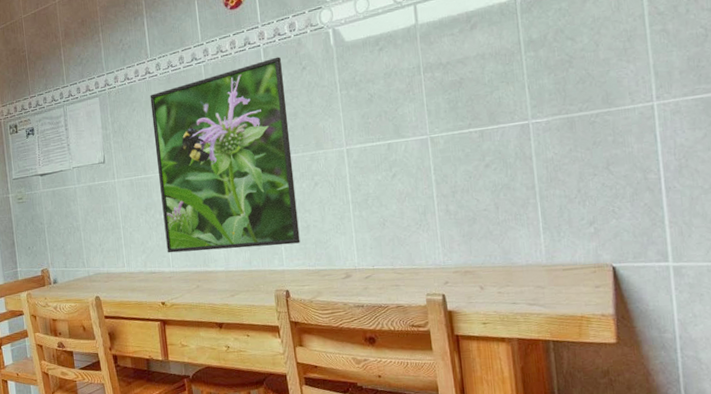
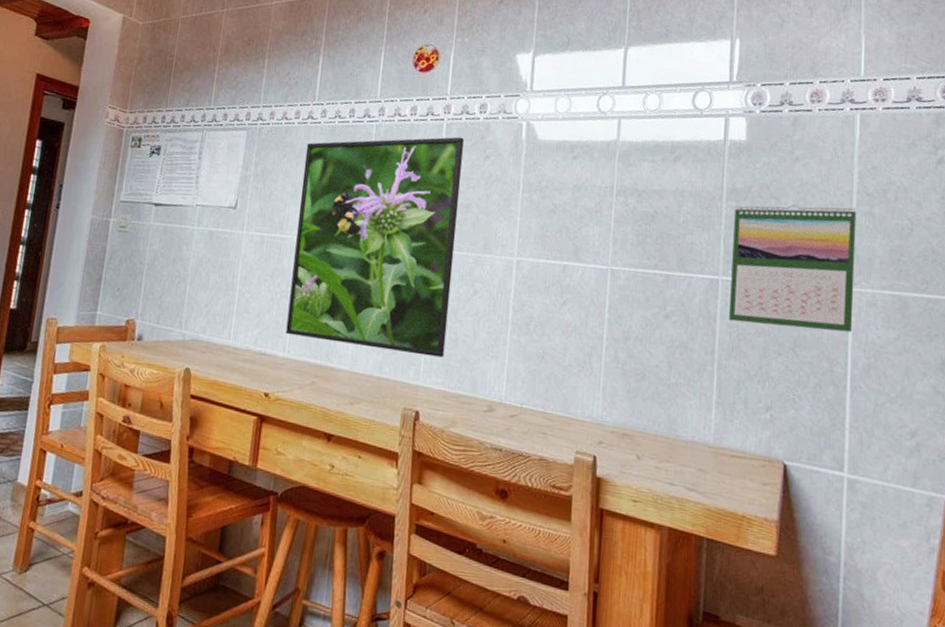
calendar: none [534,29,661,157] -> present [729,204,857,333]

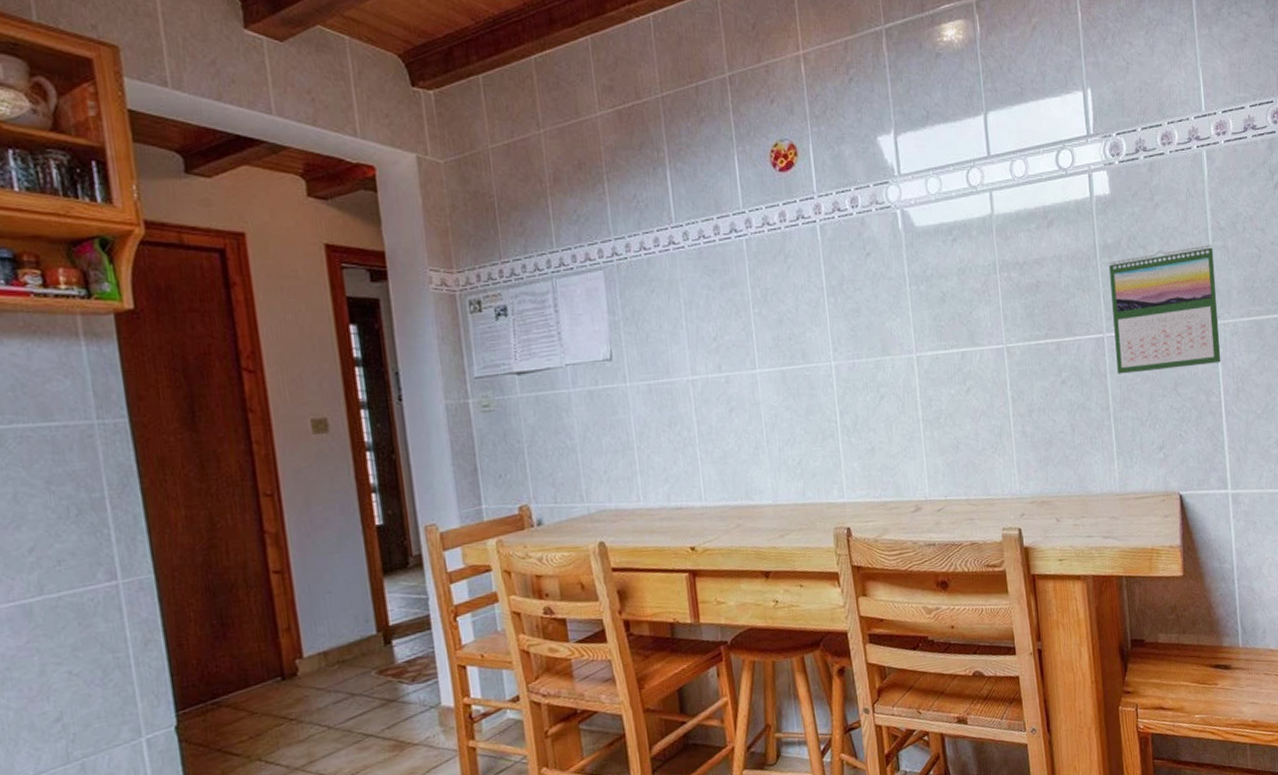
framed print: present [285,137,464,358] -> none [674,237,864,483]

